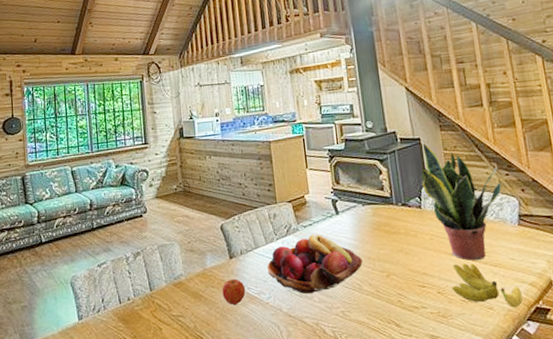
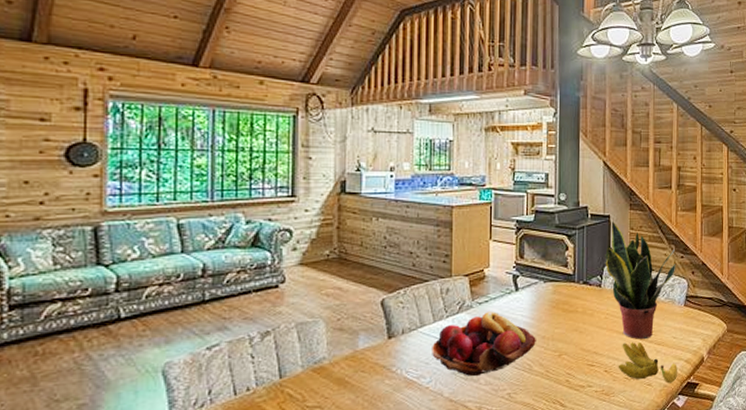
apple: present [221,278,246,306] -> none [374,361,403,392]

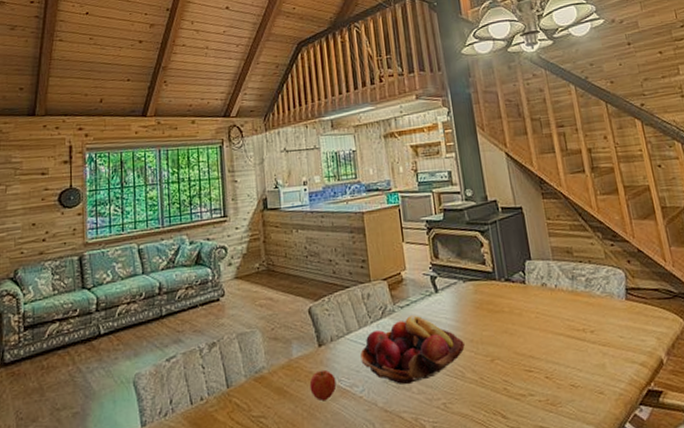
apple: none [374,361,403,392] -> present [309,369,337,402]
potted plant: present [604,221,677,339] -> none [523,213,607,340]
banana: present [618,342,677,384] -> none [560,343,634,392]

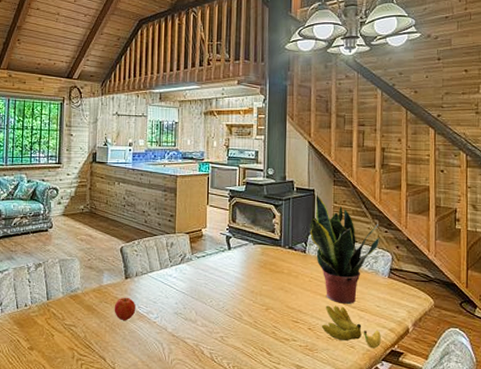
fruit basket: present [360,315,466,385] -> none [159,265,247,319]
potted plant: none [523,213,607,340] -> present [309,195,380,304]
banana: none [560,343,634,392] -> present [321,305,381,349]

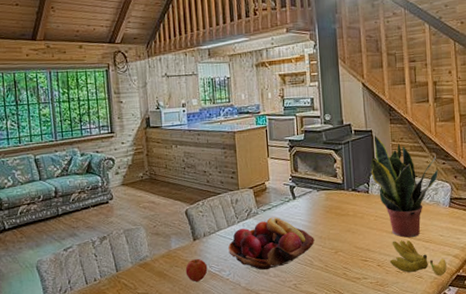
fruit basket: none [159,265,247,319] -> present [228,217,316,270]

